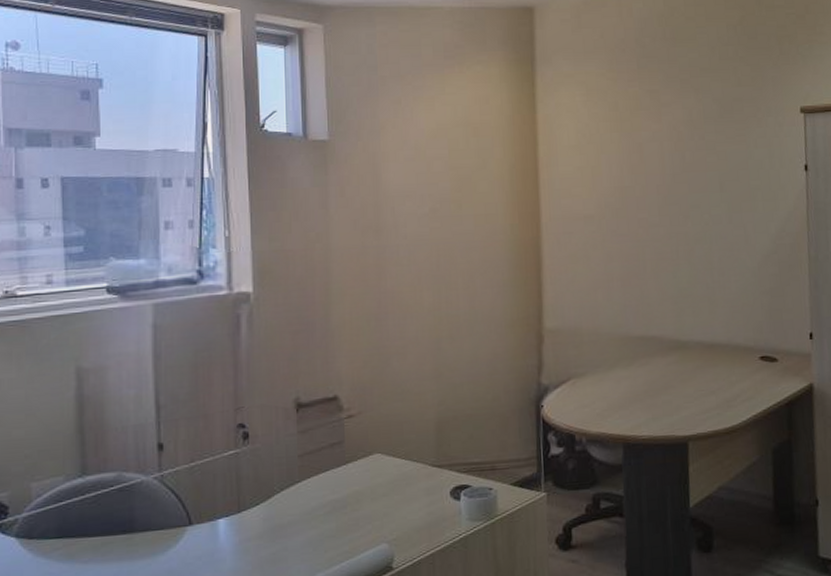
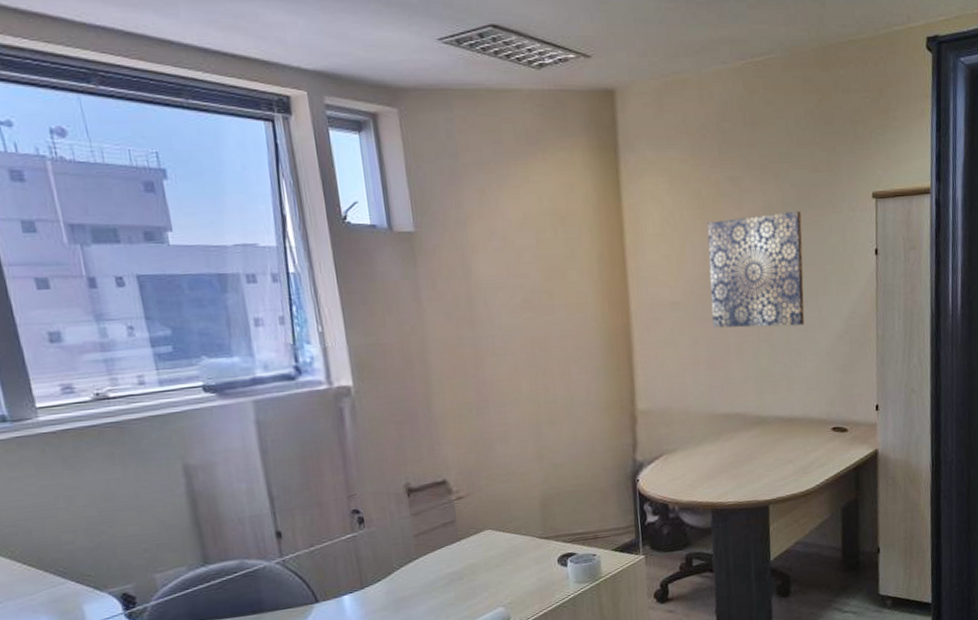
wall art: none [624,125,728,244] -> present [707,211,805,328]

